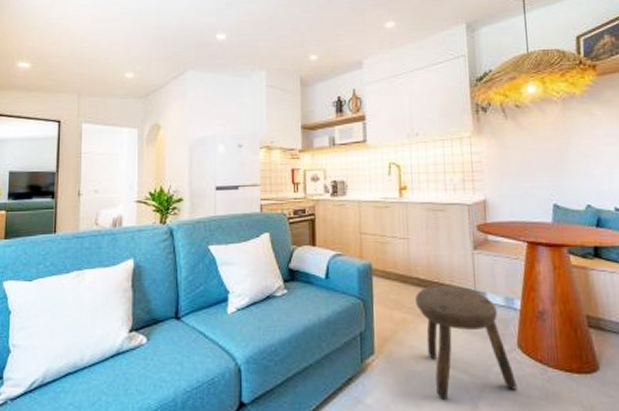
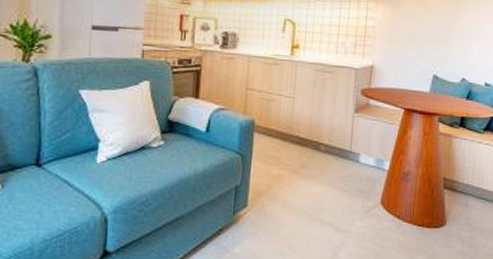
stool: present [415,286,517,399] -> none [293,145,375,249]

